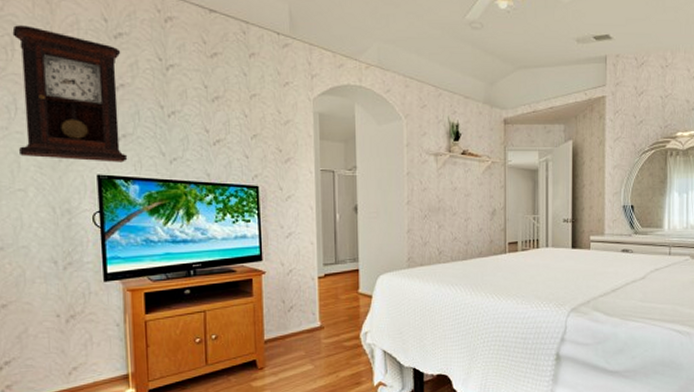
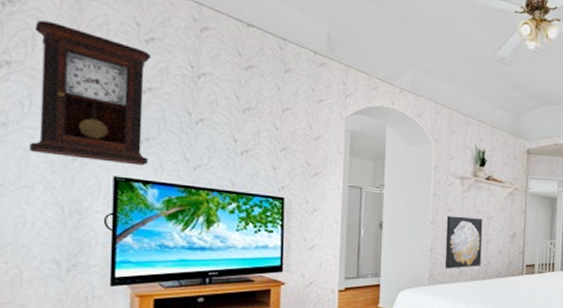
wall art: none [422,195,461,251] -> present [445,216,483,269]

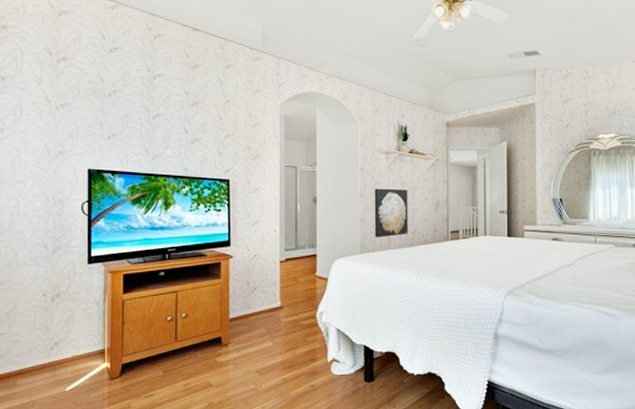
pendulum clock: present [30,20,152,166] -> none [21,41,116,158]

